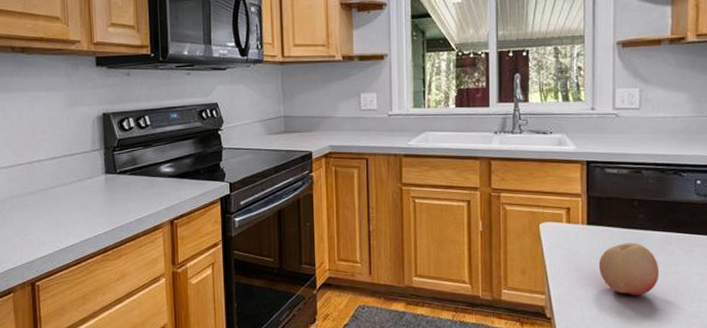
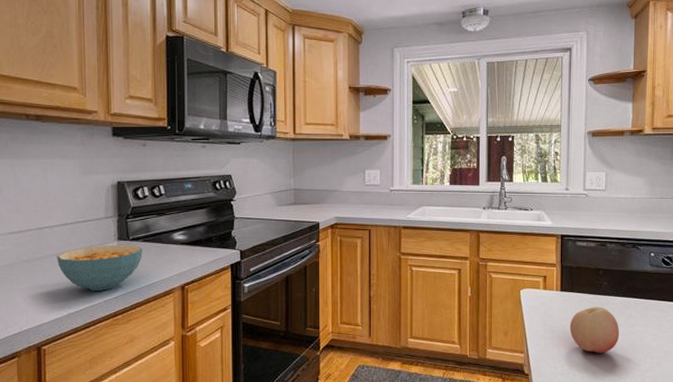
cereal bowl: none [46,178,131,226] -> present [57,244,143,291]

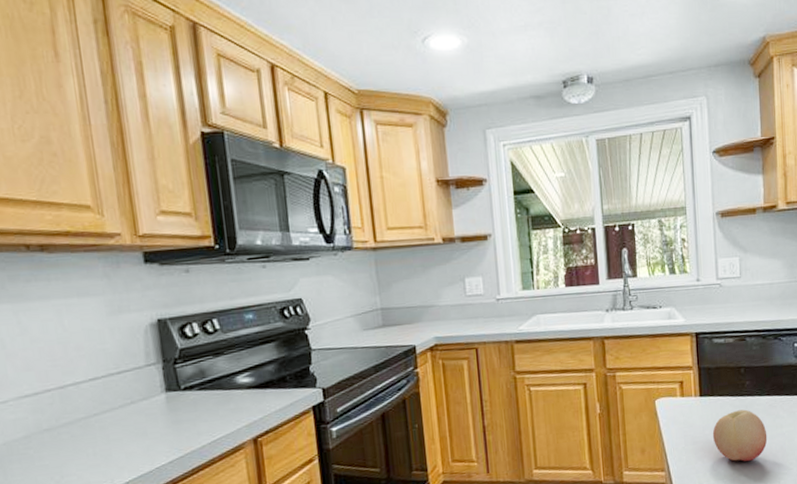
cereal bowl: present [57,244,143,291] -> none [88,395,200,457]

